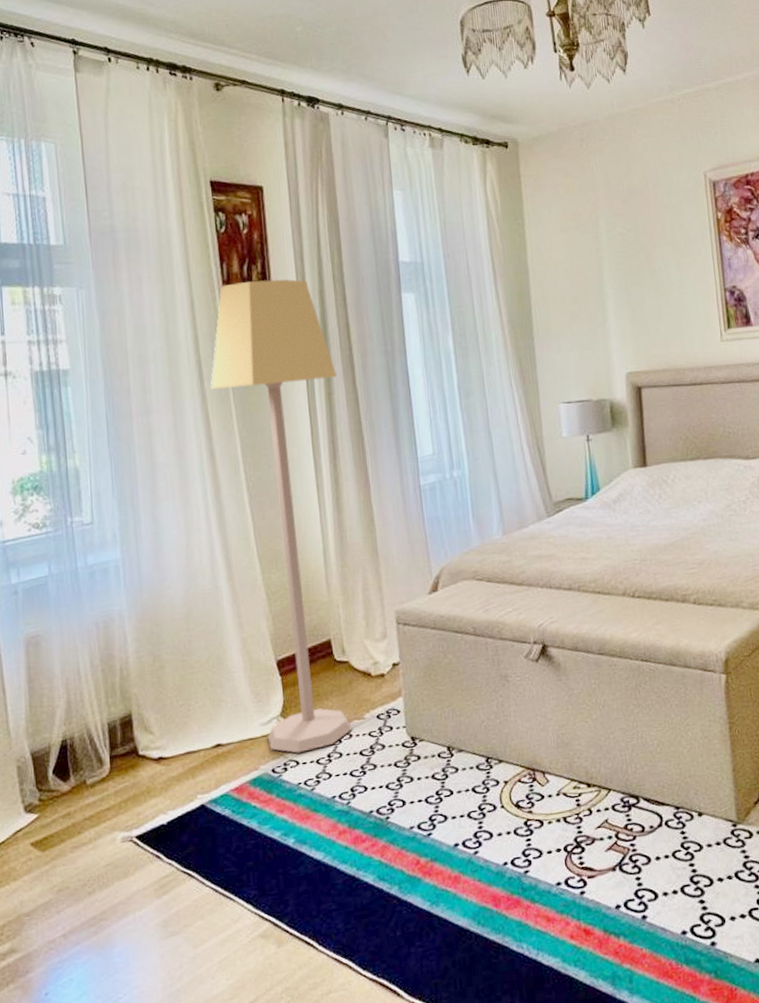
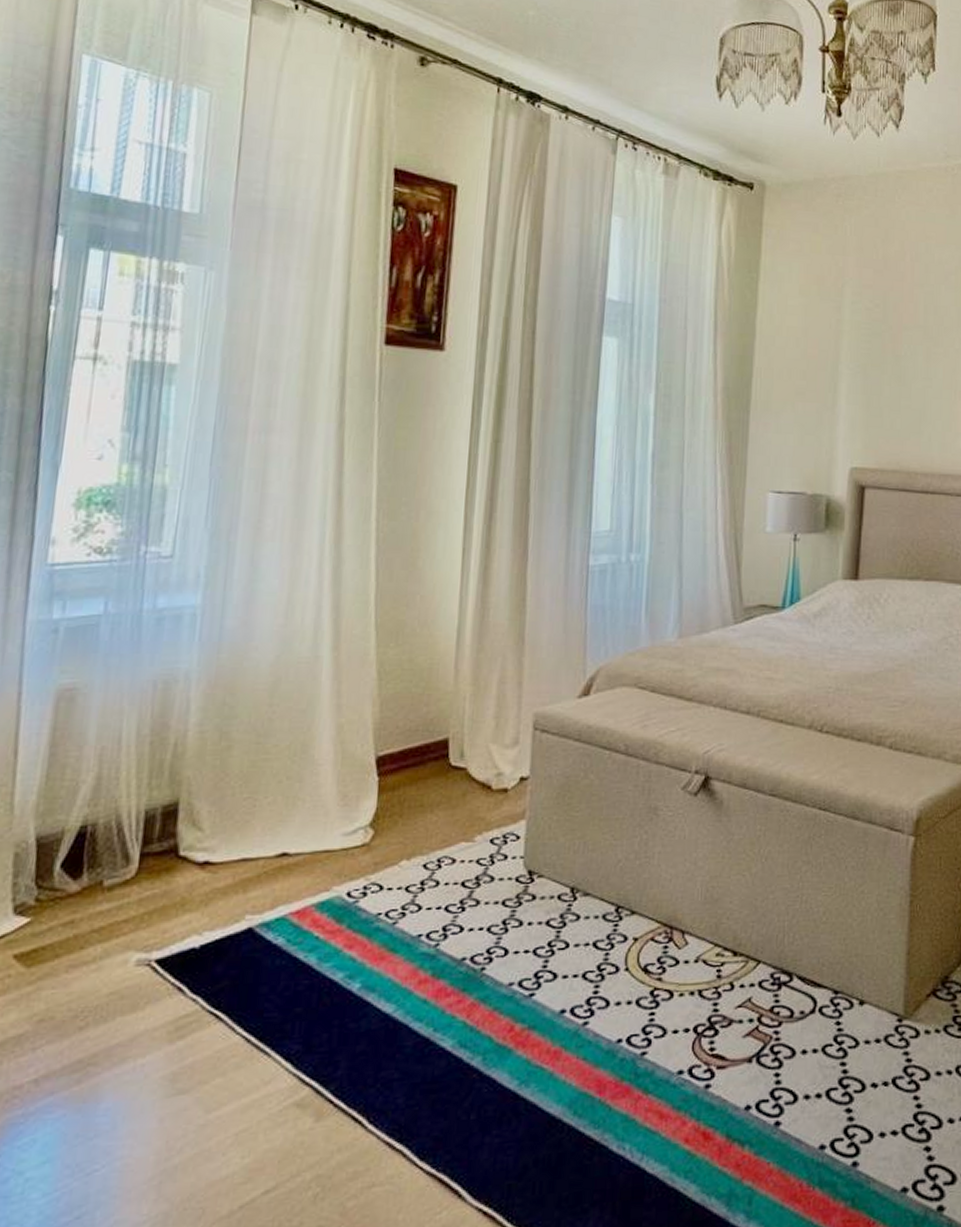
lamp: present [210,279,352,753] -> none [349,293,509,875]

